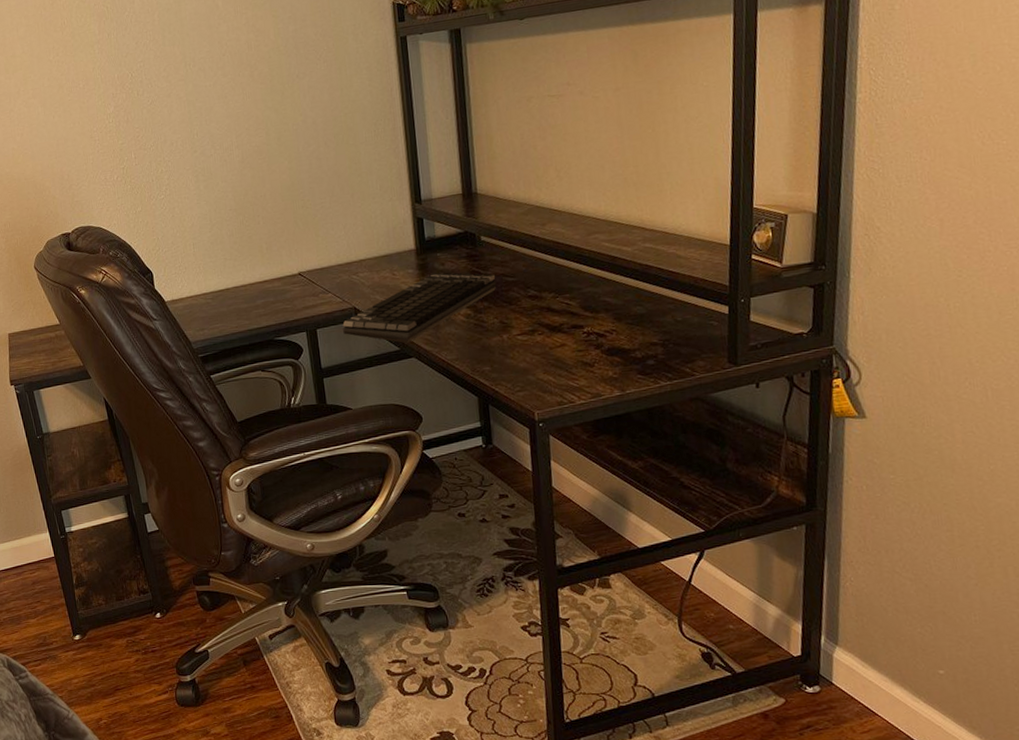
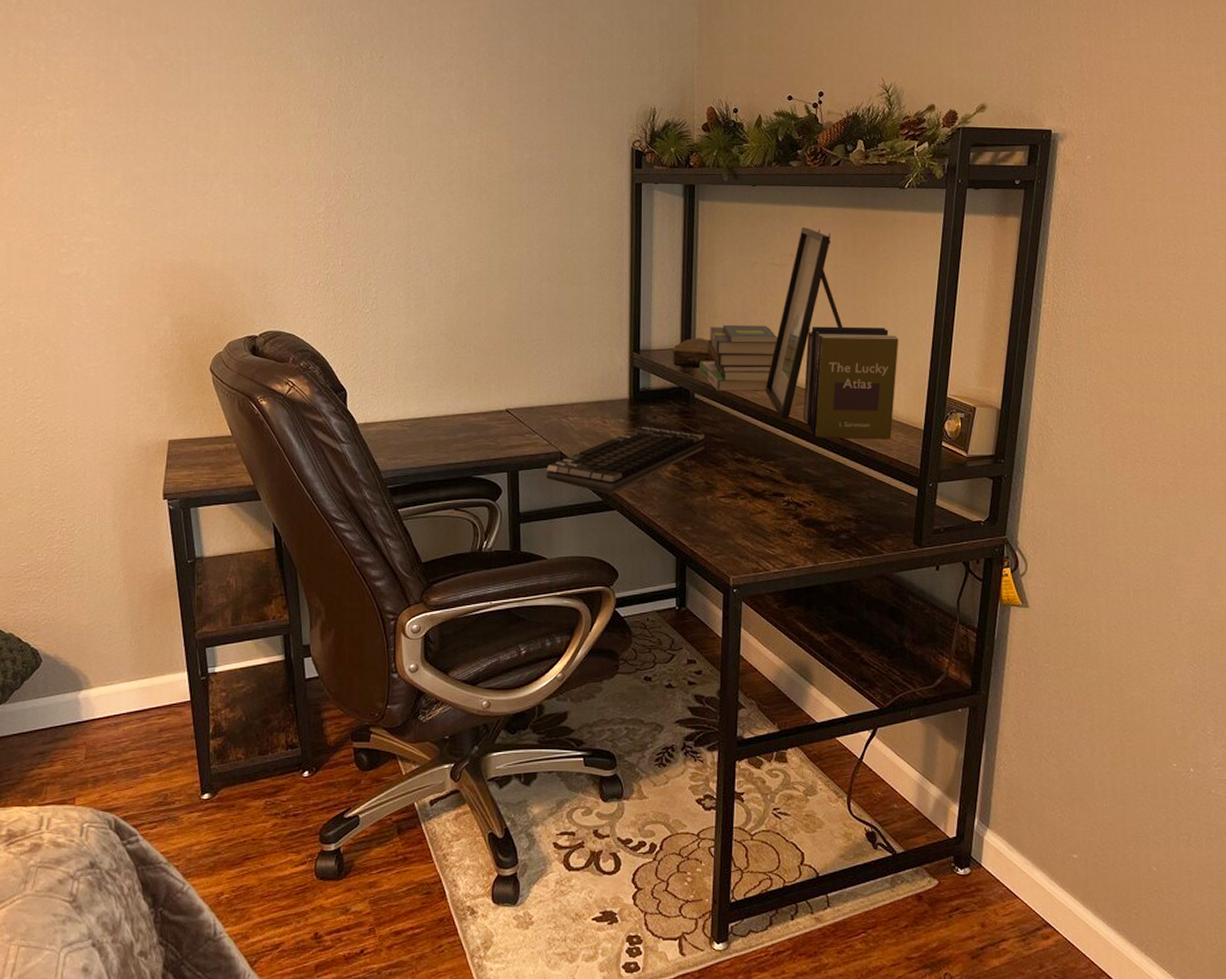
decorative box: none [454,180,499,211] -> present [673,338,715,367]
books: none [482,159,562,231] -> present [699,325,777,391]
picture frame: none [553,52,631,251] -> present [765,227,843,419]
books: none [593,144,695,266] -> present [803,326,899,439]

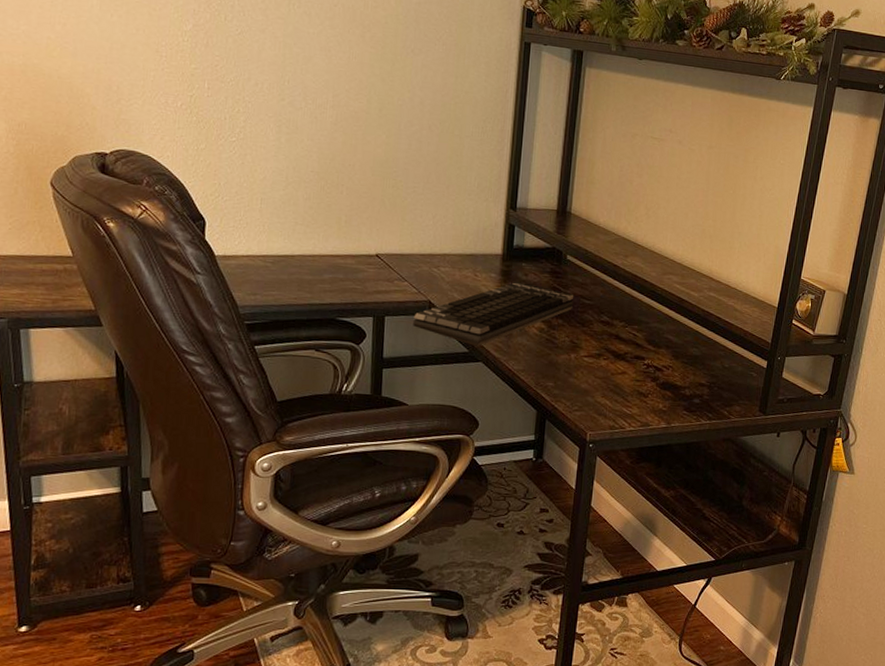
decorative box: present [673,338,715,367] -> none [548,201,589,230]
books: present [699,325,777,391] -> none [573,192,651,259]
picture frame: present [765,227,843,419] -> none [635,105,713,287]
books: present [803,326,899,439] -> none [669,201,763,314]

